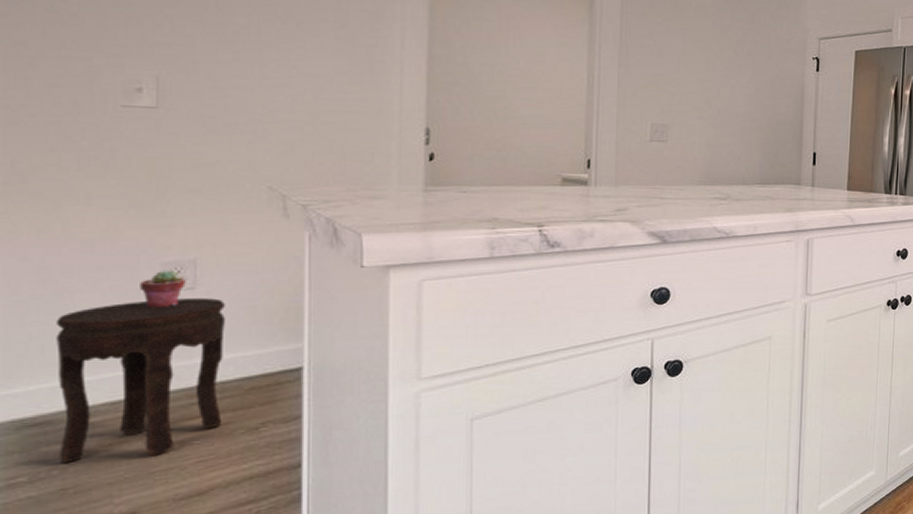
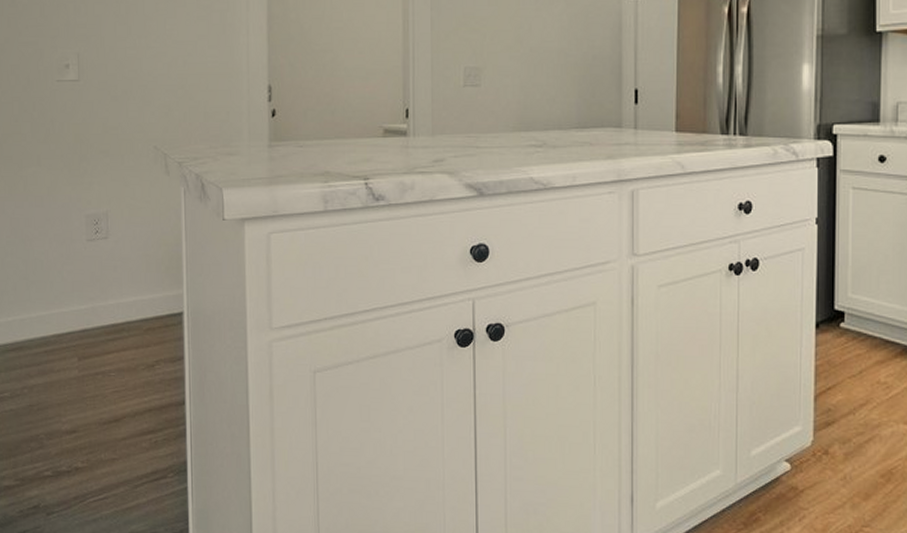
side table: present [56,298,225,464] -> none [23,246,129,384]
potted succulent: present [140,270,186,308] -> none [72,221,102,254]

